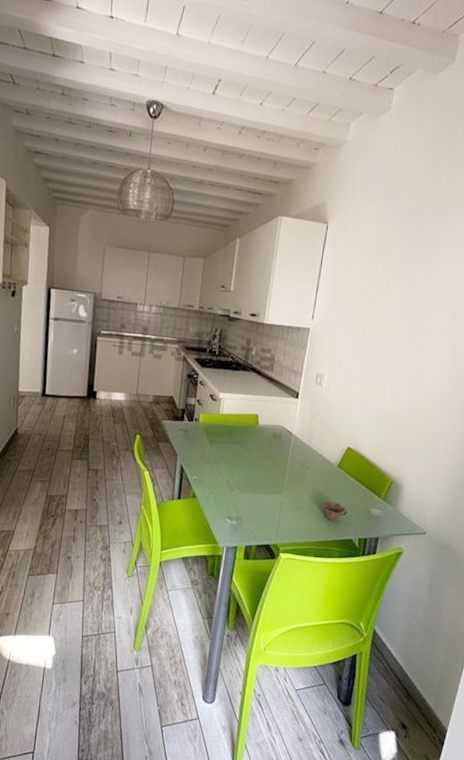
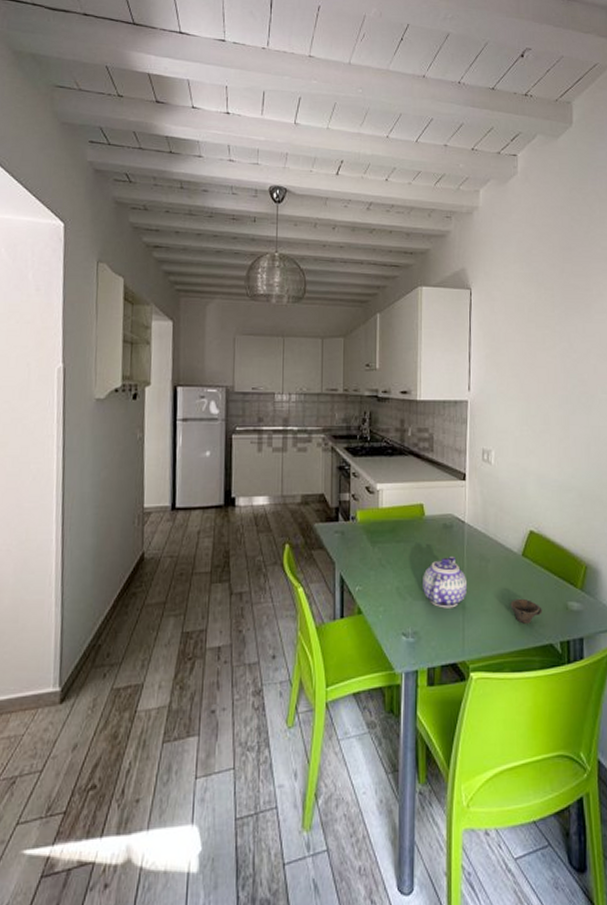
teapot: none [249,460,288,502] -> present [423,555,468,608]

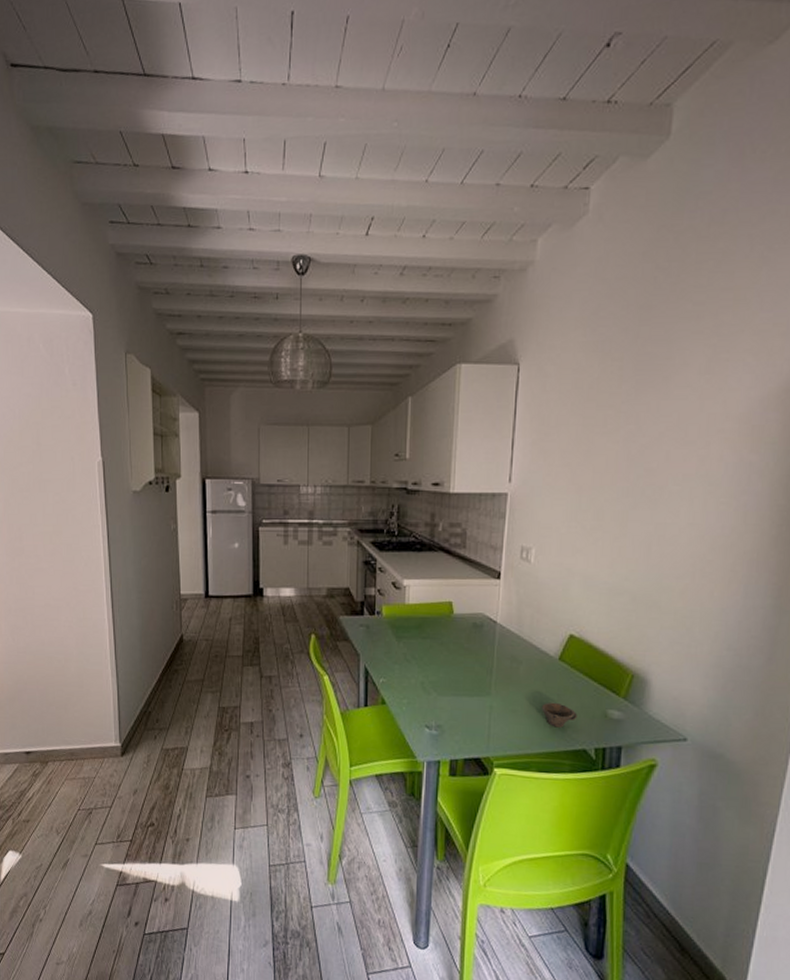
teapot: present [423,555,468,608] -> none [448,655,496,706]

